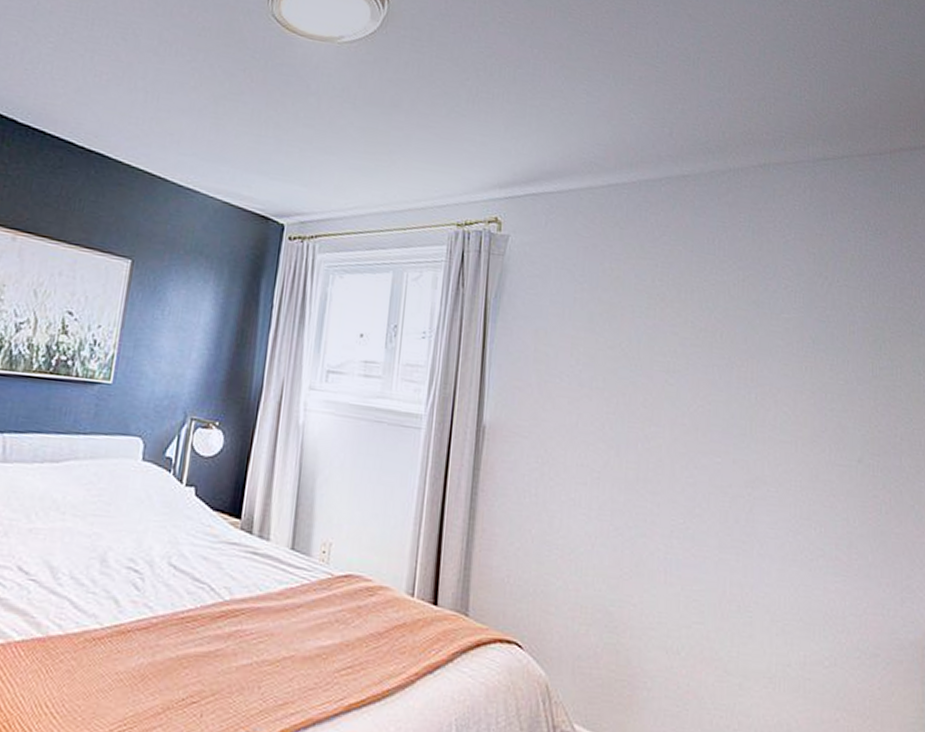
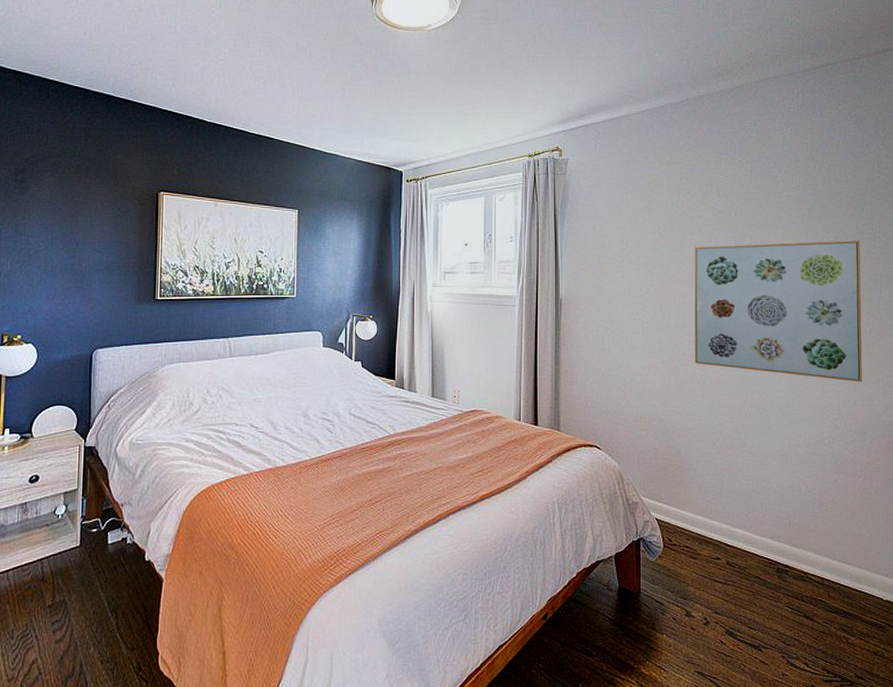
wall art: none [657,373,876,583] -> present [694,240,862,383]

